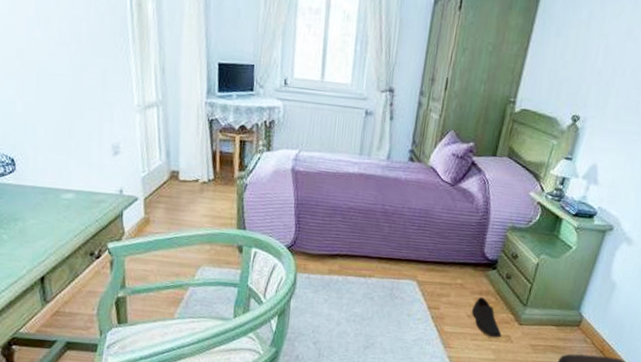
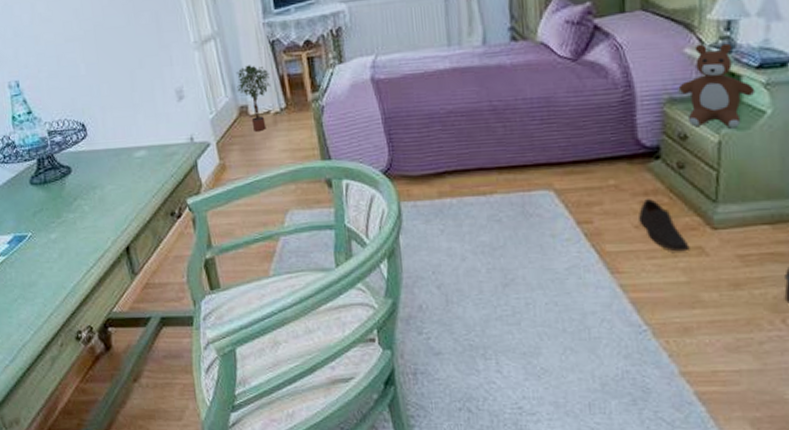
potted tree: none [171,136,205,196] -> present [235,65,271,131]
teddy bear: none [518,190,569,256] -> present [676,43,756,129]

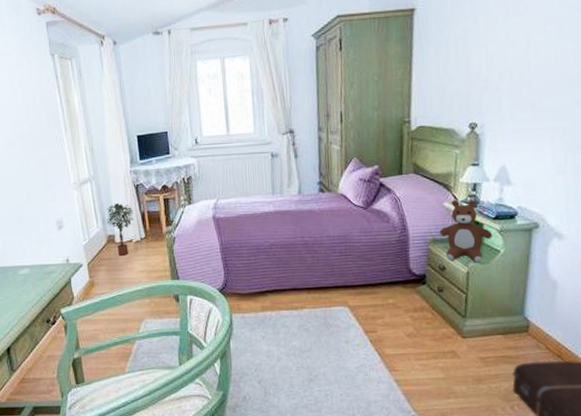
shoe: present [639,198,690,252] -> none [410,313,446,355]

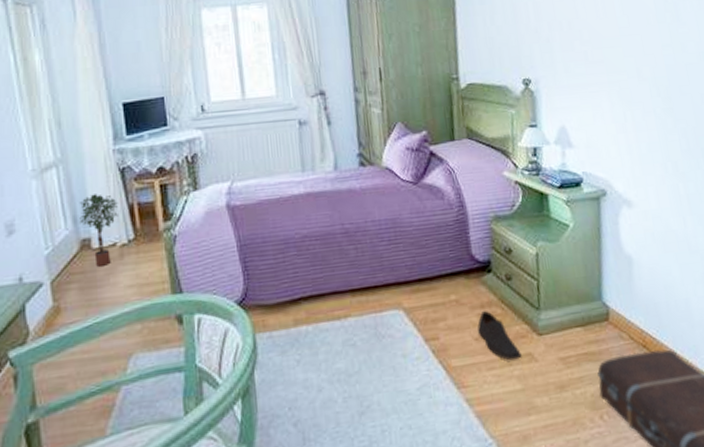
shoe: none [410,313,446,355] -> present [477,310,522,361]
teddy bear: present [438,200,493,263] -> none [500,167,560,242]

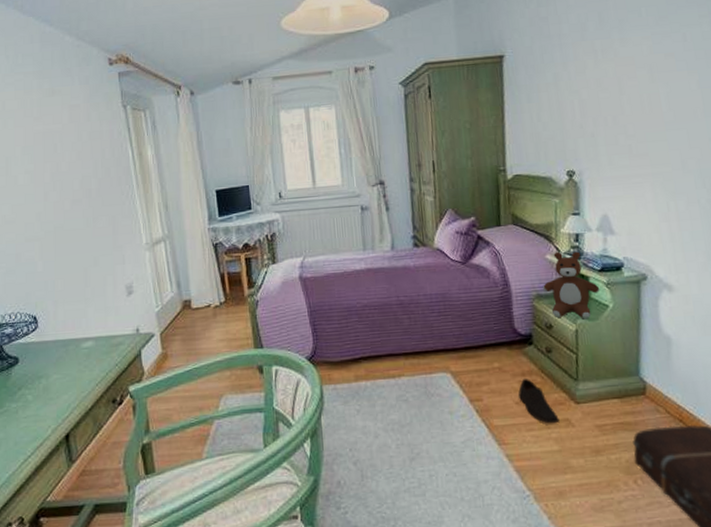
potted tree: present [79,194,119,267] -> none [181,264,213,323]
teddy bear: none [500,167,560,242] -> present [542,251,600,319]

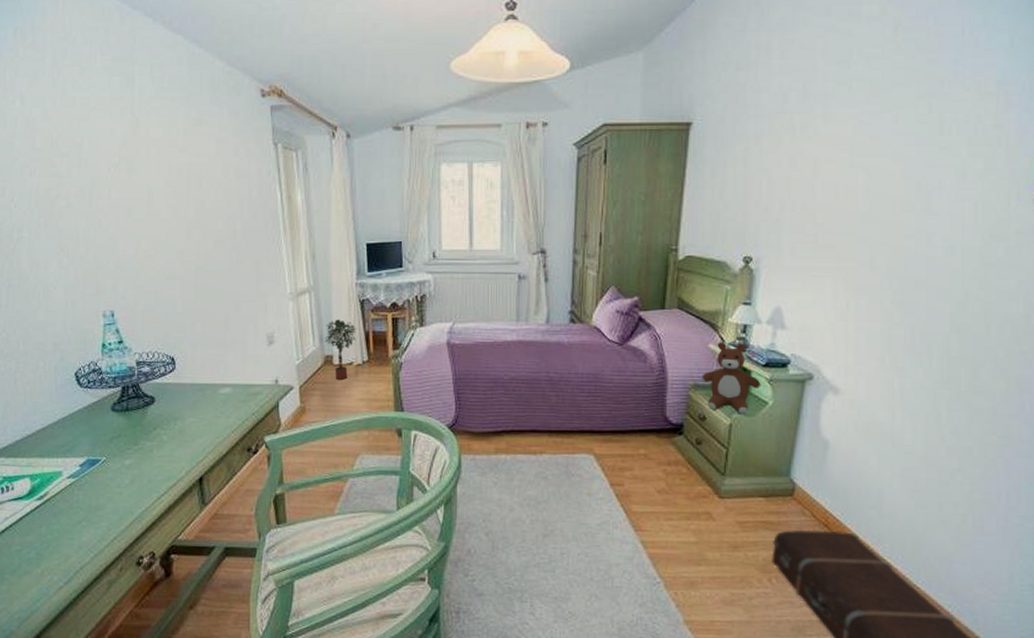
potted tree: none [181,264,213,323] -> present [325,319,357,380]
shoe: present [518,378,560,424] -> none [662,467,700,516]

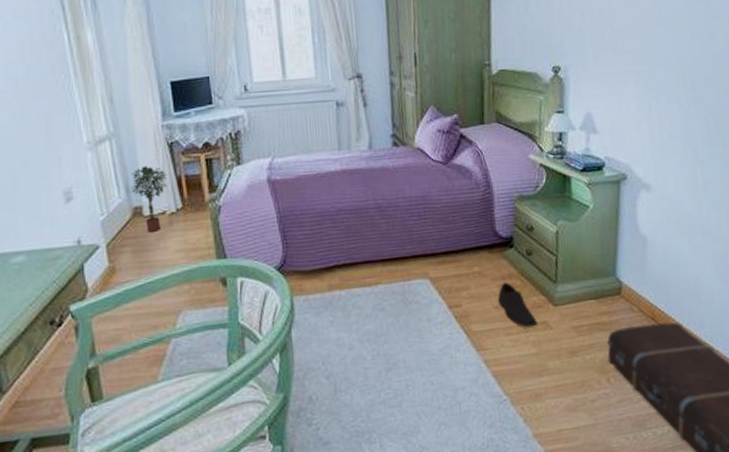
shoe: none [662,467,700,516] -> present [498,281,538,328]
teddy bear: present [700,341,761,414] -> none [524,151,581,221]

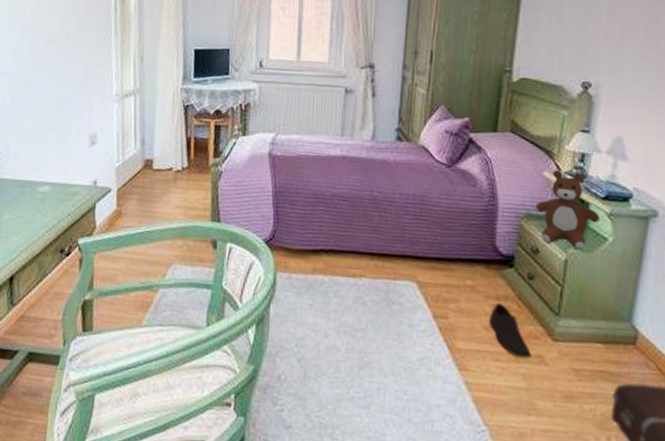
potted tree: present [131,166,168,232] -> none [146,123,180,185]
teddy bear: none [524,151,581,221] -> present [533,170,600,250]

